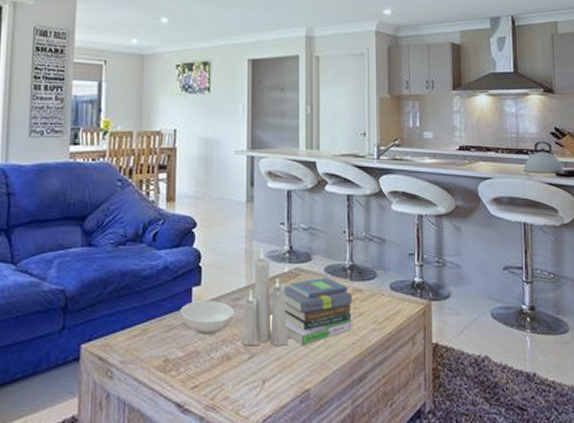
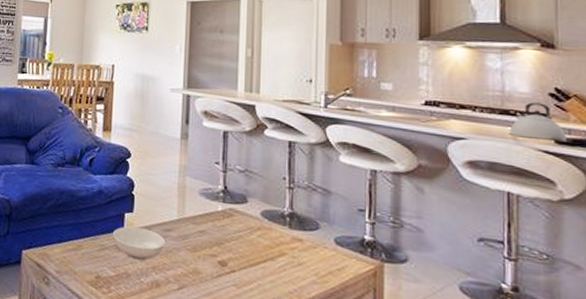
candle: present [240,248,288,346] -> none [170,184,220,283]
books: present [284,278,353,344] -> none [216,221,291,285]

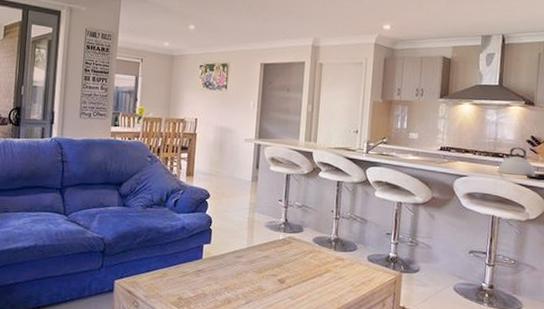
bowl: present [113,226,166,261] -> none [193,255,237,283]

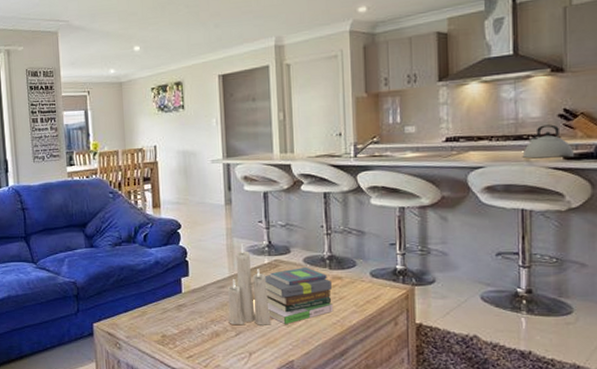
candle: none [240,218,280,297] -> present [227,243,271,326]
books: none [277,246,334,297] -> present [265,267,334,324]

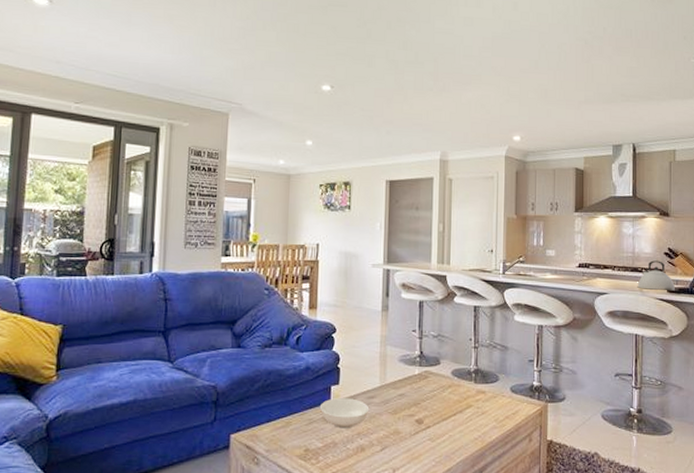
bowl: none [173,288,221,316] -> present [320,398,370,429]
candle: present [227,243,271,326] -> none [374,352,417,440]
books: present [265,267,334,324] -> none [414,380,476,439]

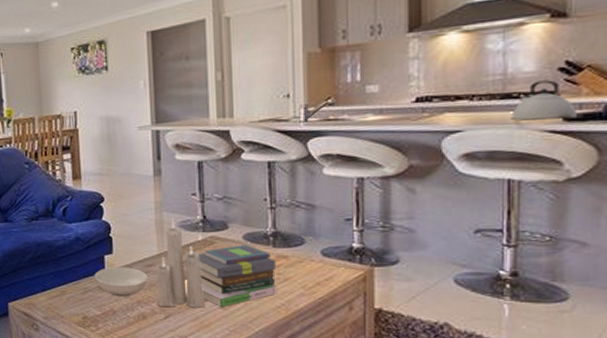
candle: none [374,352,417,440] -> present [155,218,206,308]
books: none [414,380,476,439] -> present [199,245,278,307]

